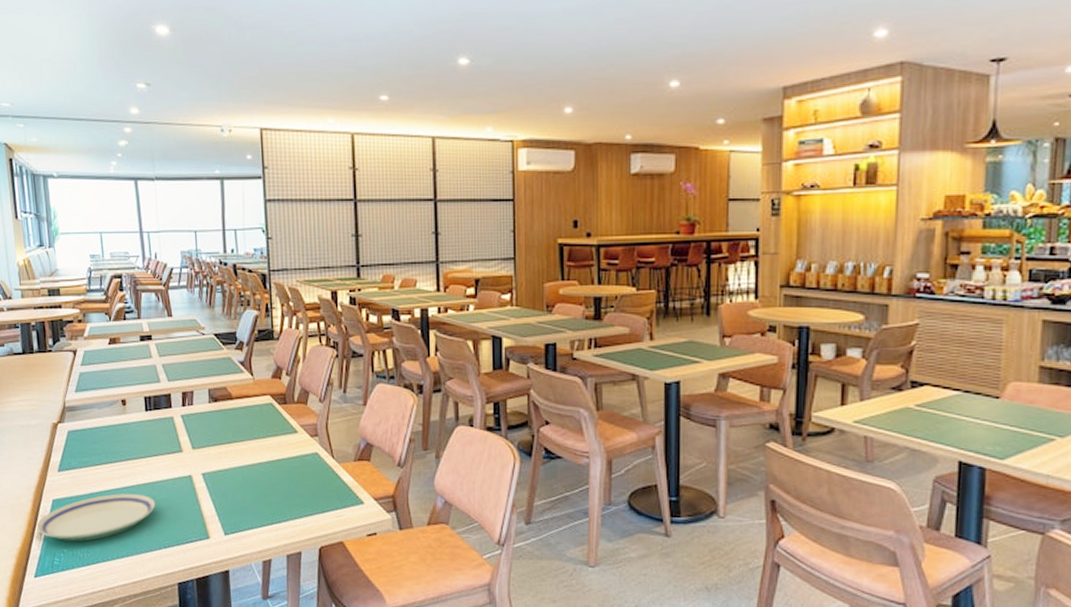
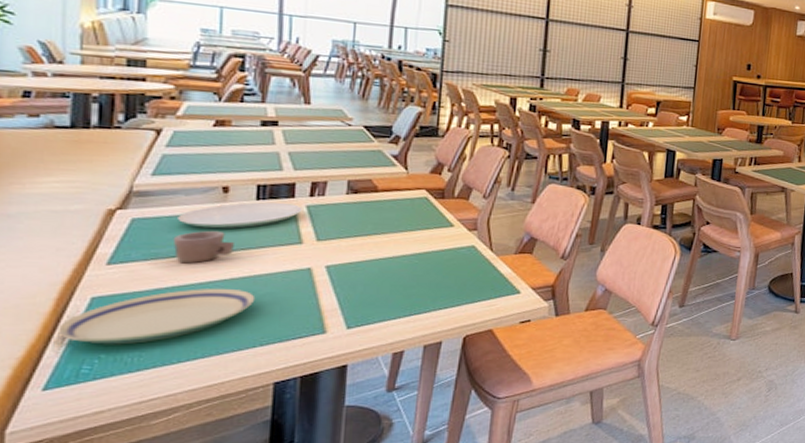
cup: none [95,440,136,471] -> present [172,230,234,264]
plate: none [96,413,179,439] -> present [178,202,303,229]

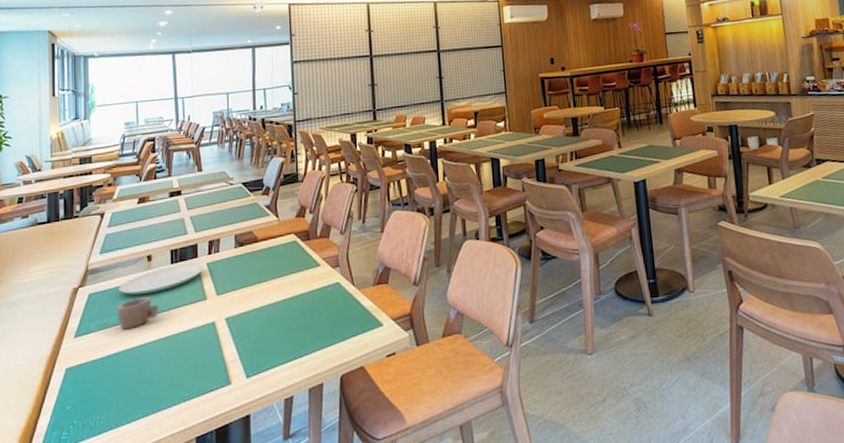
plate: present [58,288,256,345] -> none [45,348,177,412]

